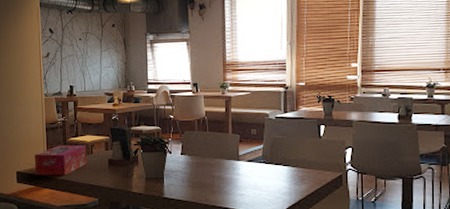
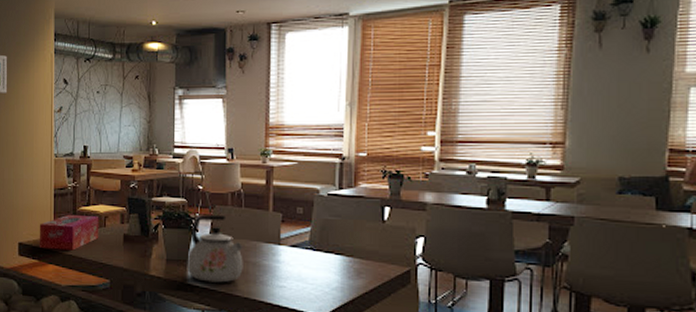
kettle: none [163,139,210,195] -> present [187,215,243,283]

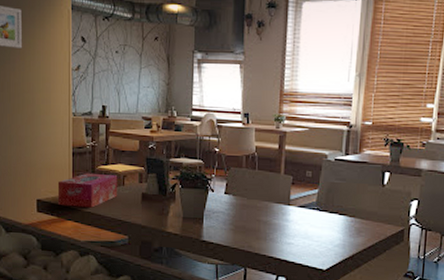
kettle: present [187,215,243,283] -> none [202,176,255,240]

